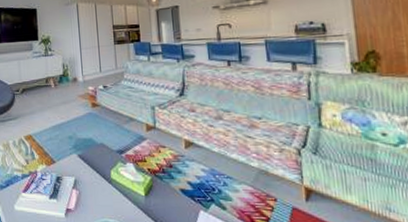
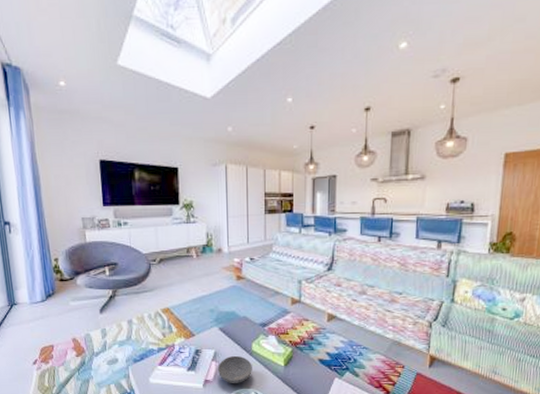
bowl: none [79,183,113,213] -> present [218,355,252,383]

